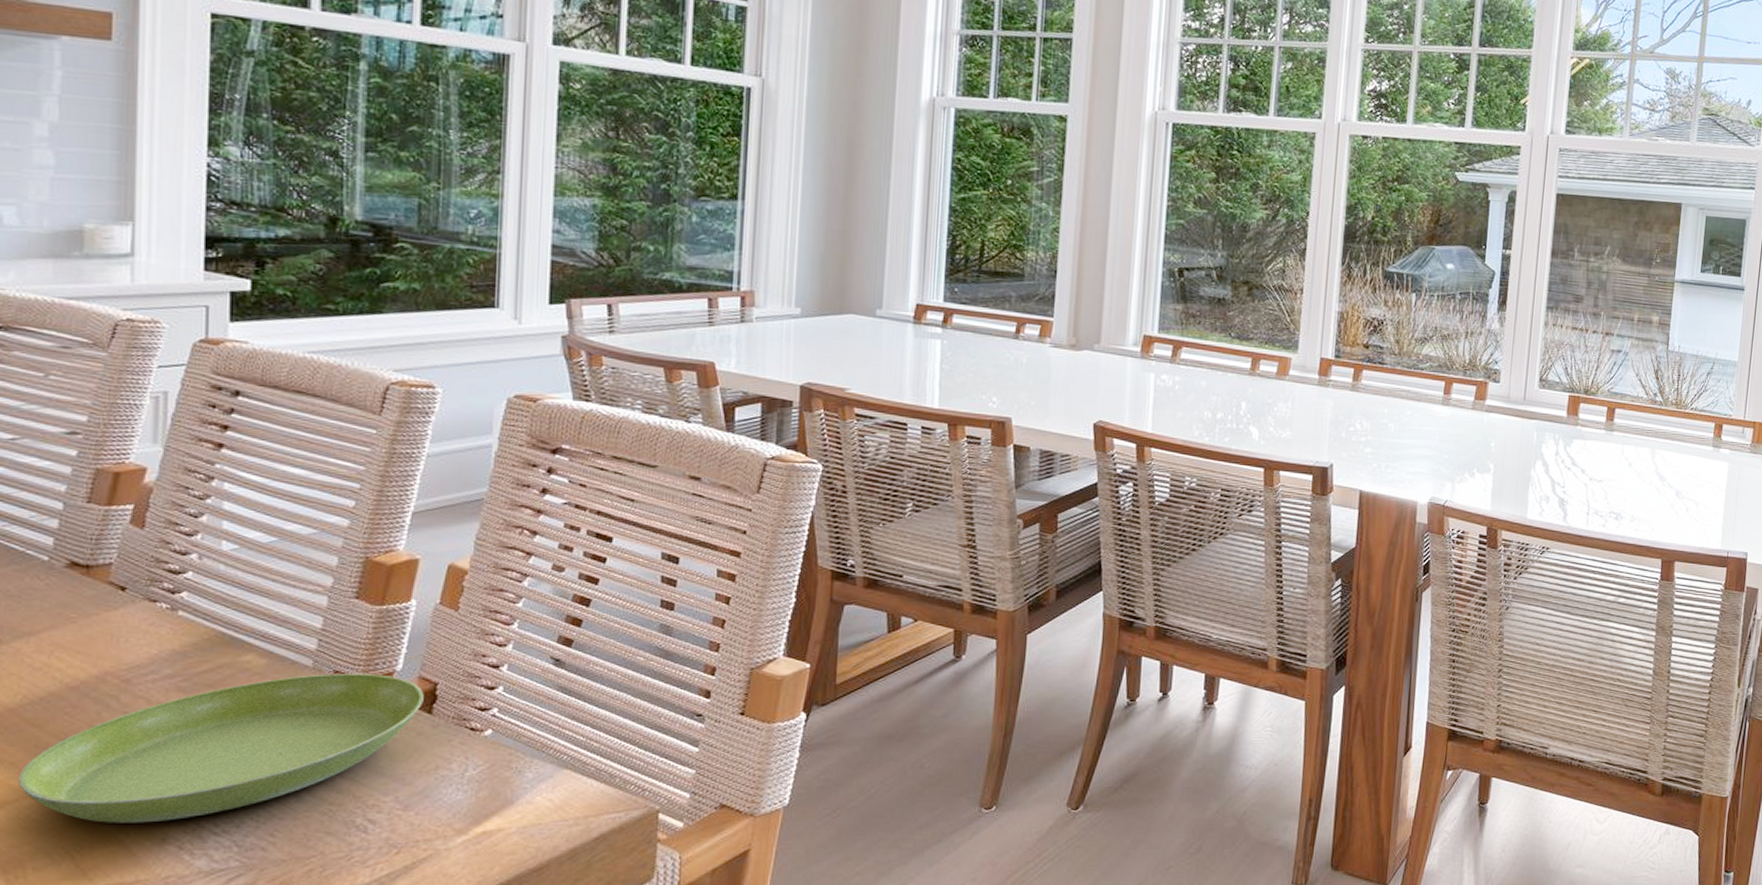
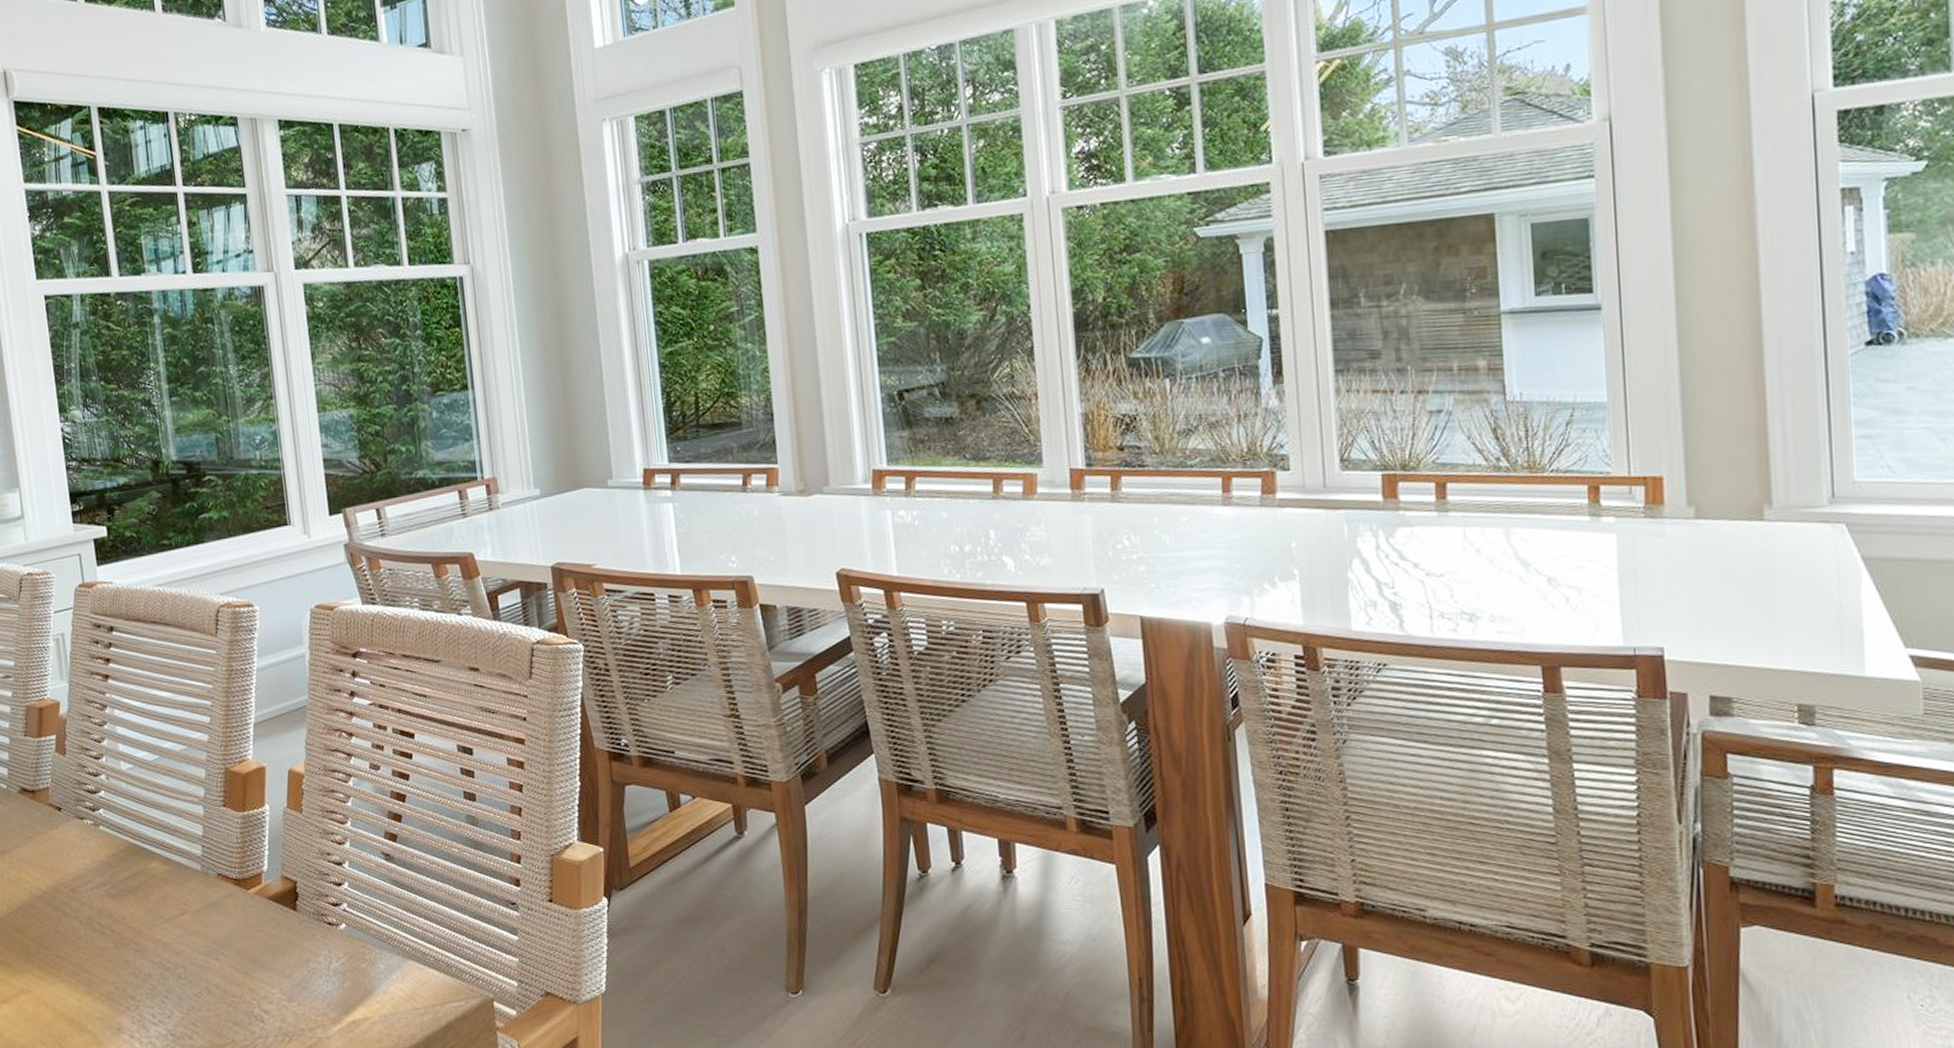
saucer: present [18,673,424,823] -> none [14,874,289,1015]

